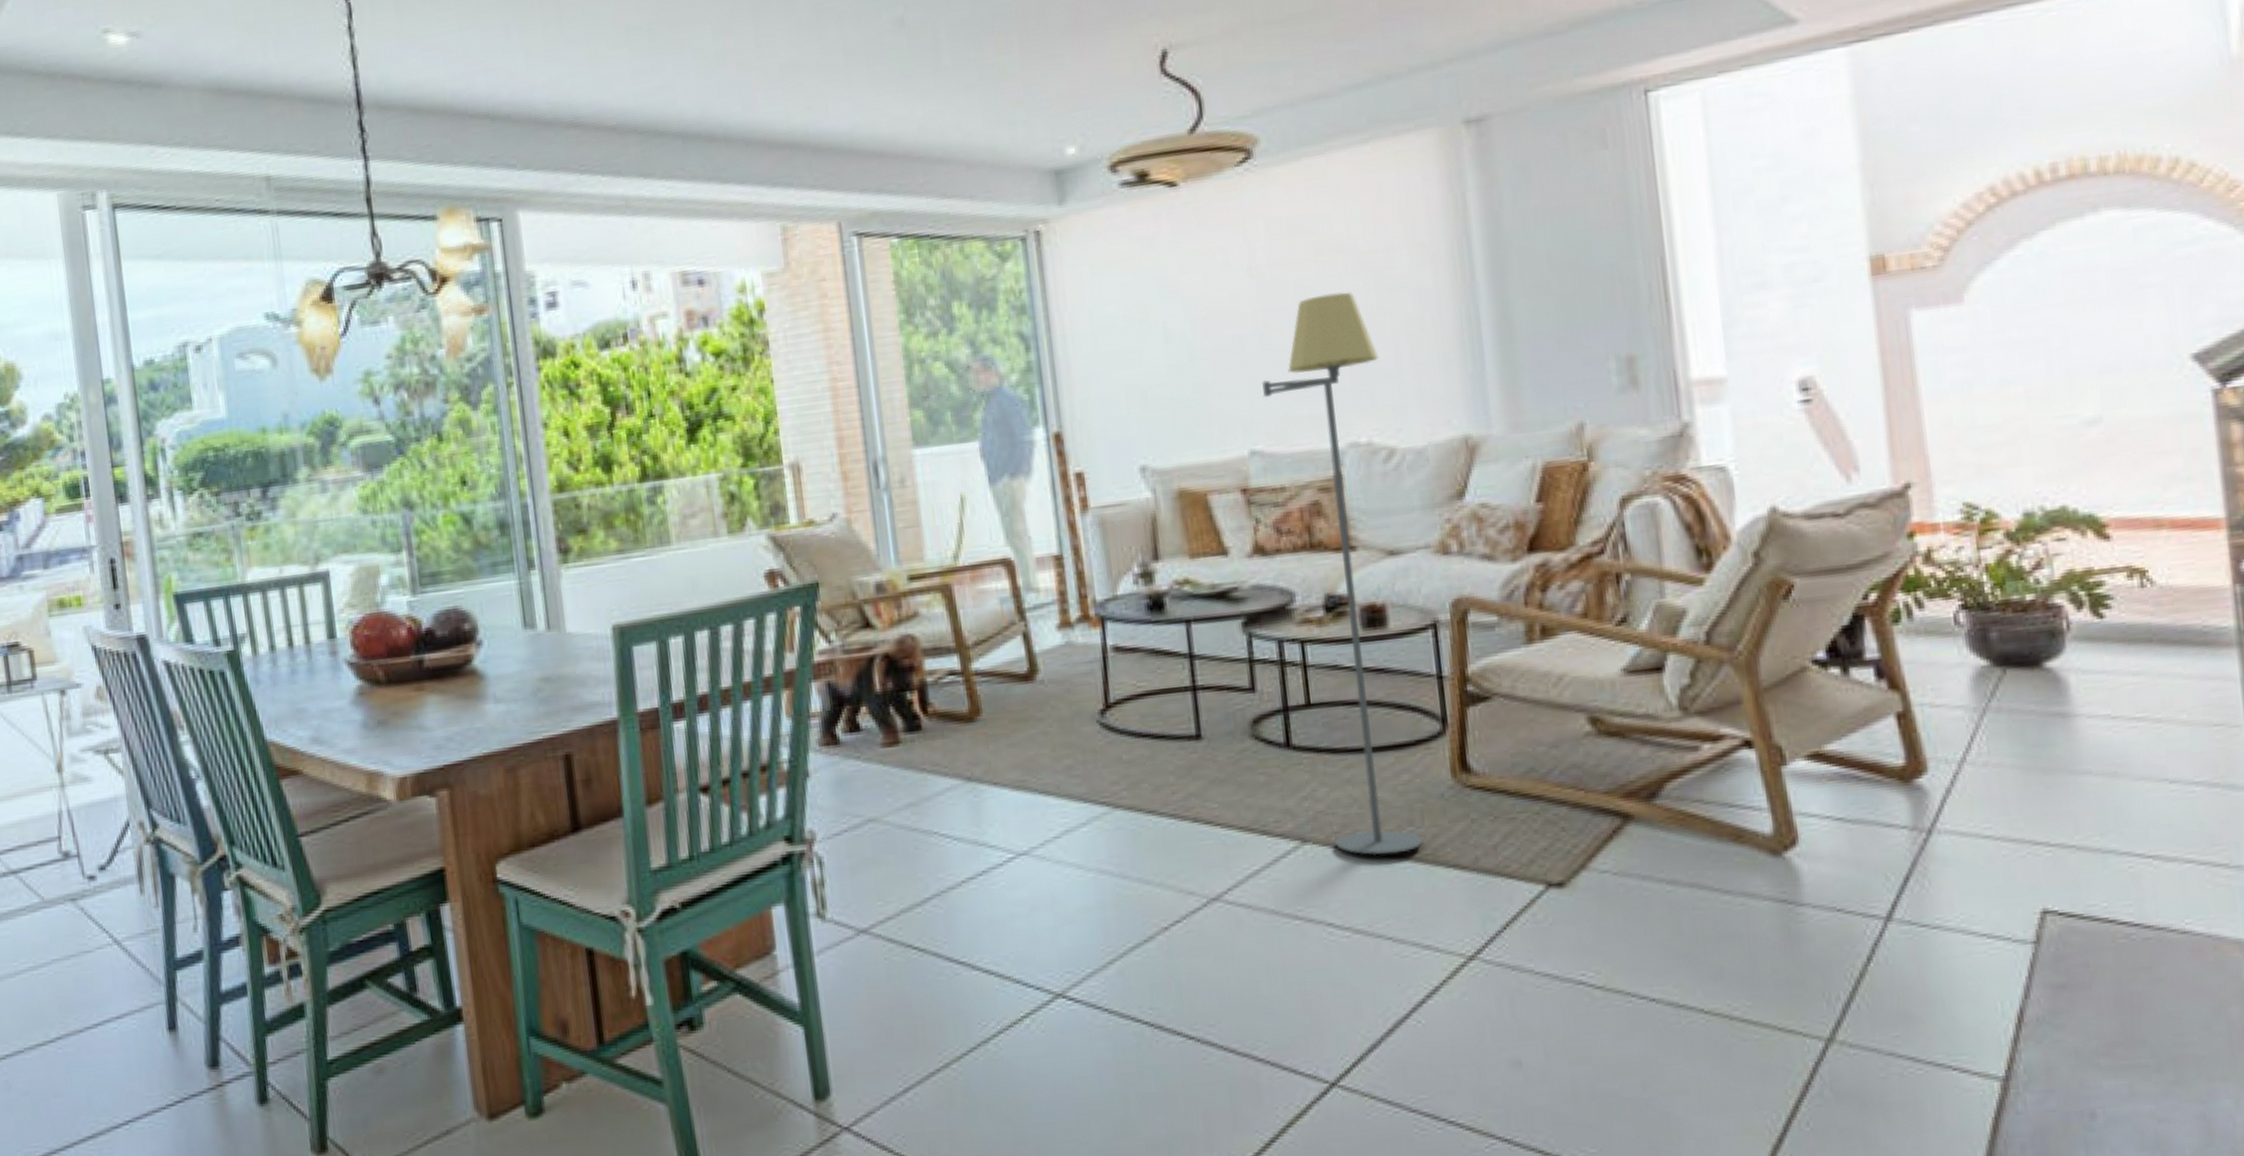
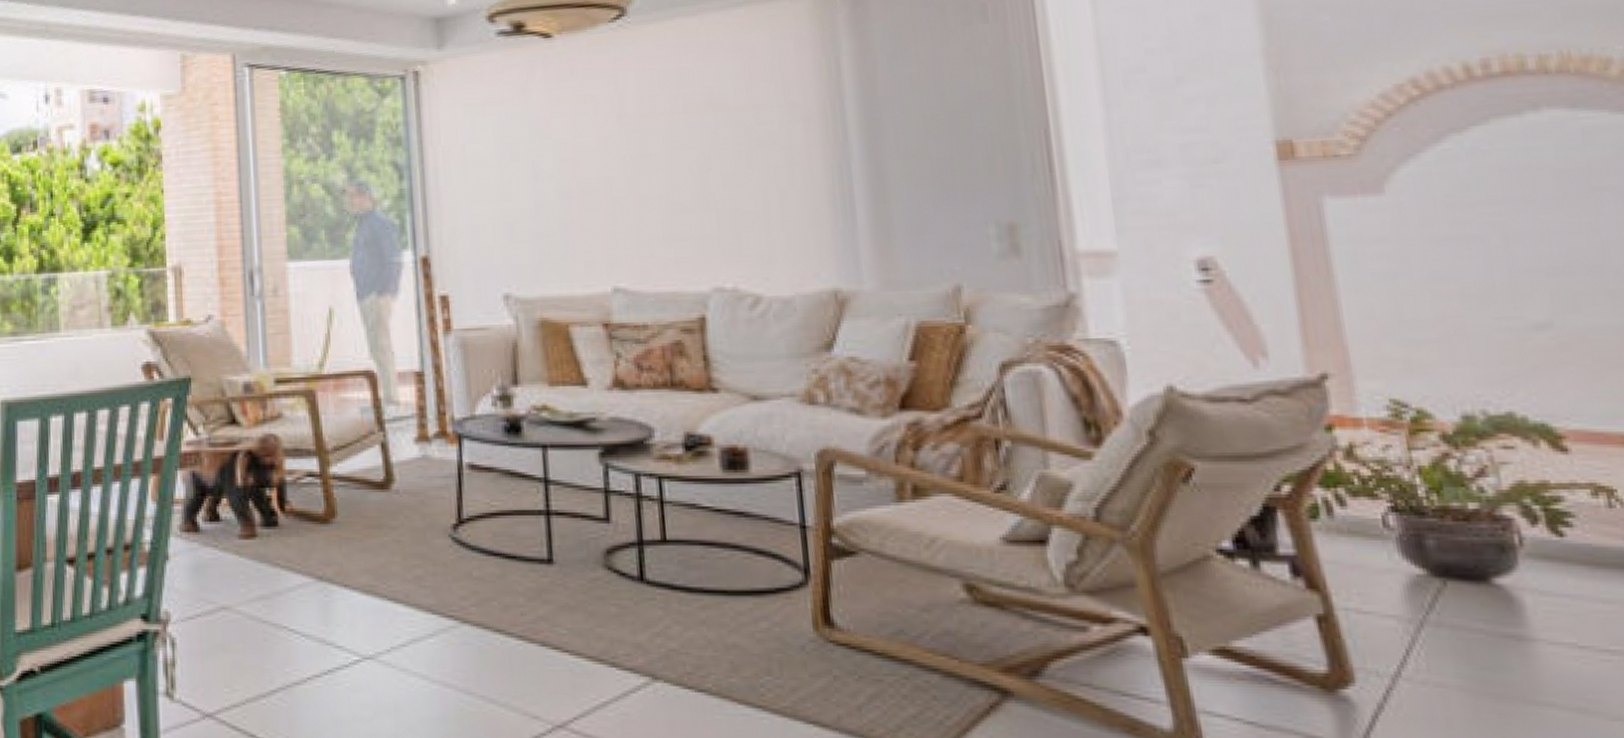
floor lamp: present [1261,291,1422,856] -> none [627,143,780,703]

